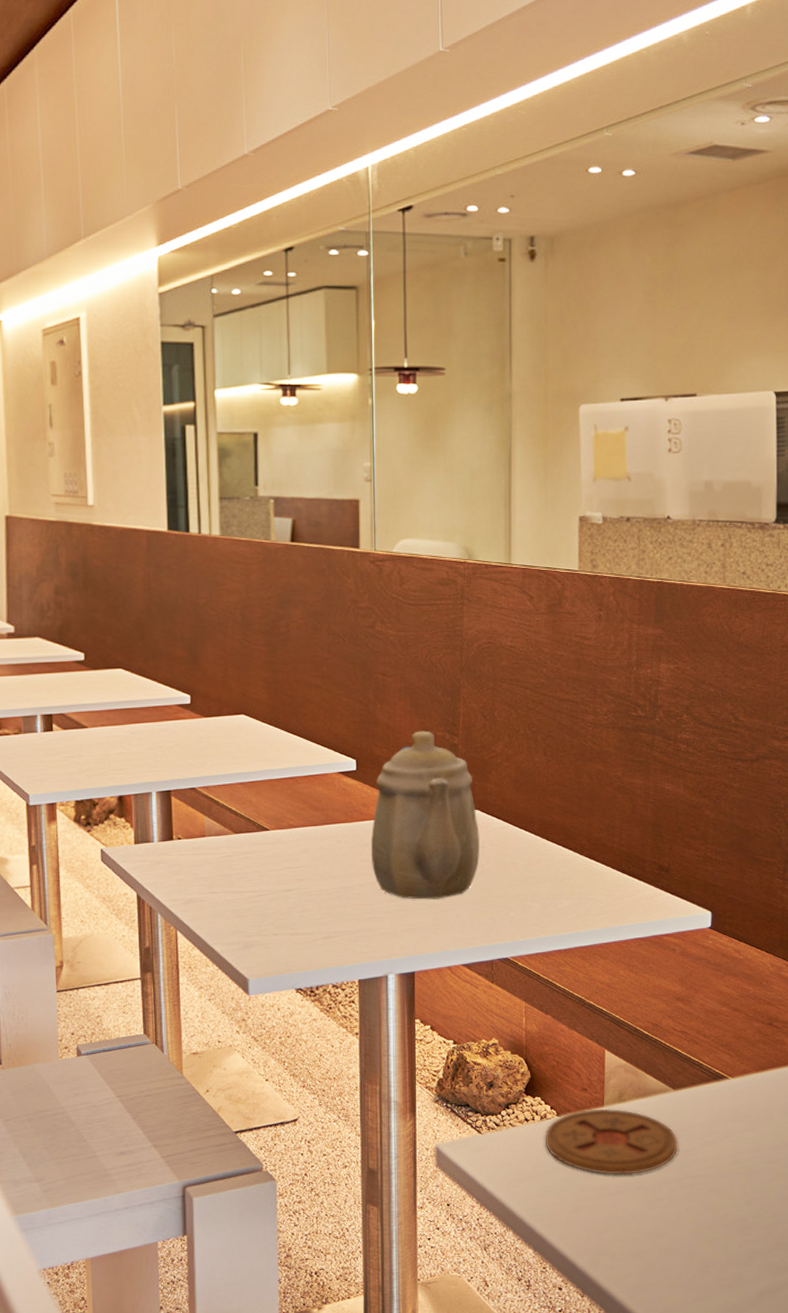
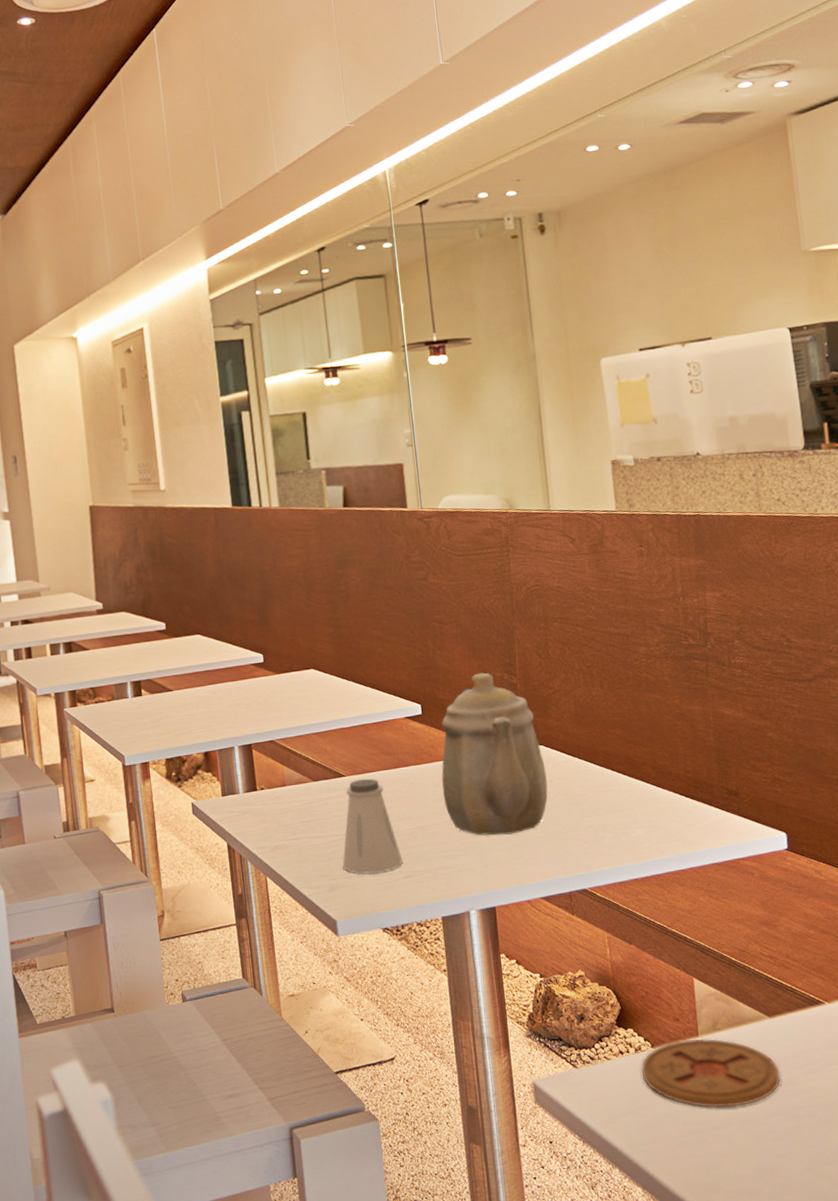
saltshaker: none [259,834,323,933] -> present [342,778,403,874]

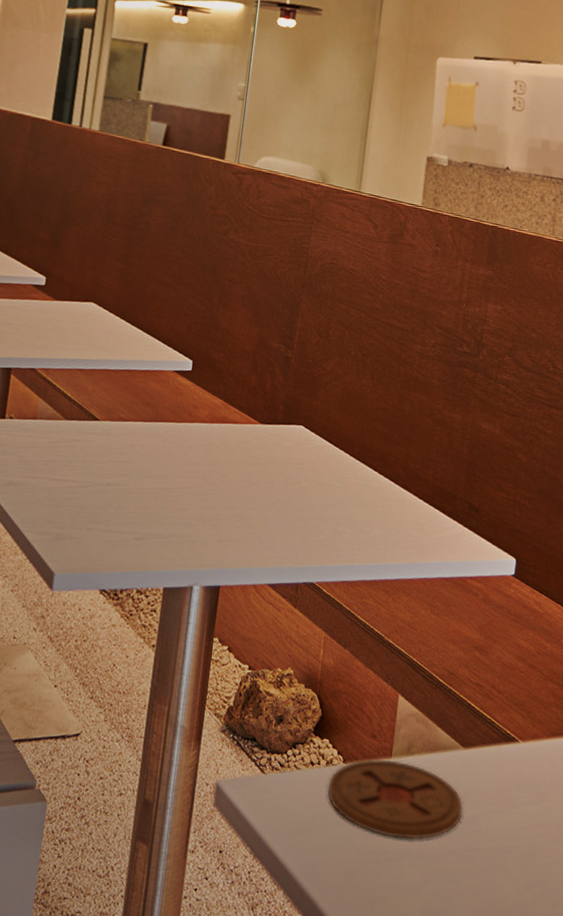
saltshaker: present [342,778,403,874] -> none [74,426,138,530]
teapot: present [441,672,548,836] -> none [193,340,302,512]

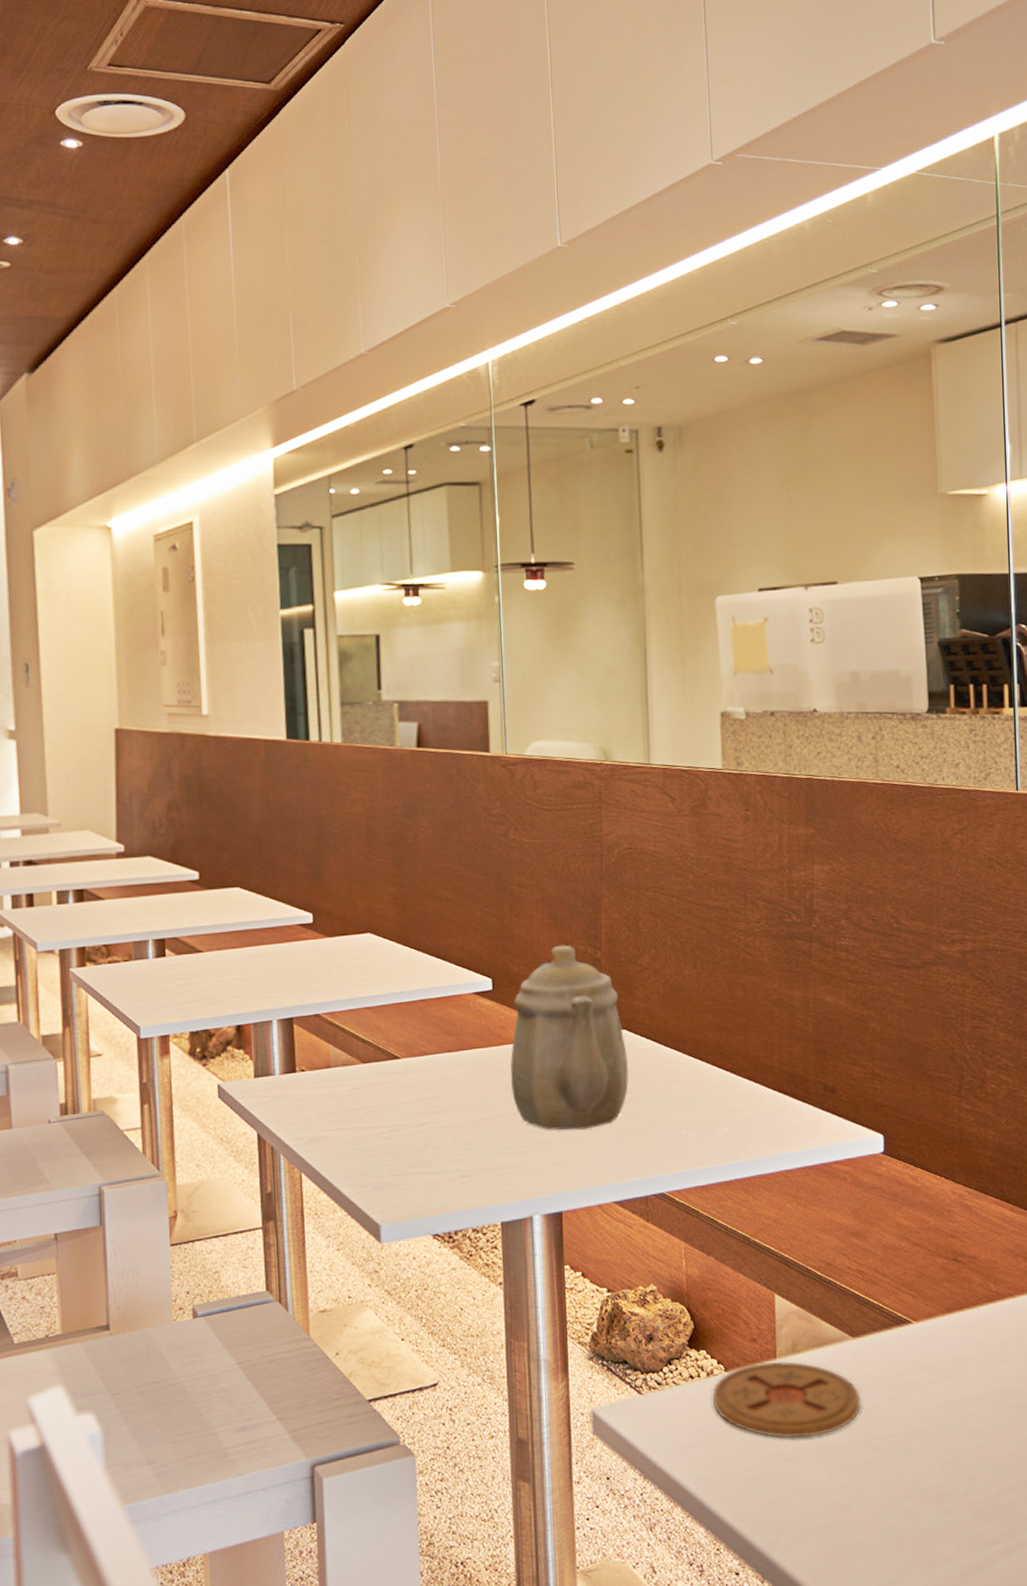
teapot: none [193,340,302,512] -> present [510,945,629,1131]

